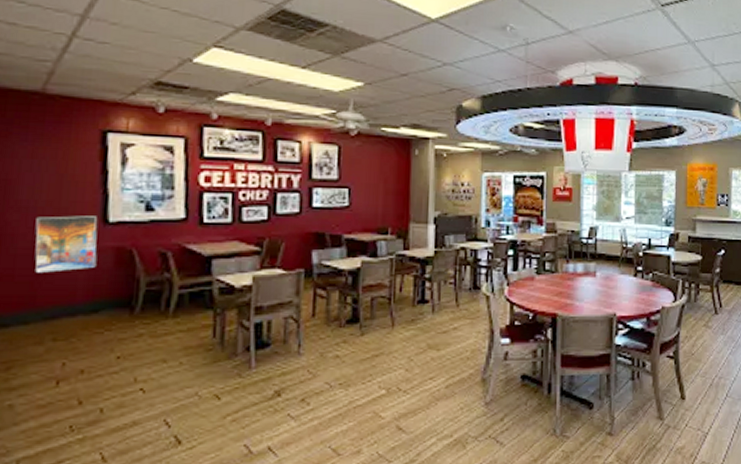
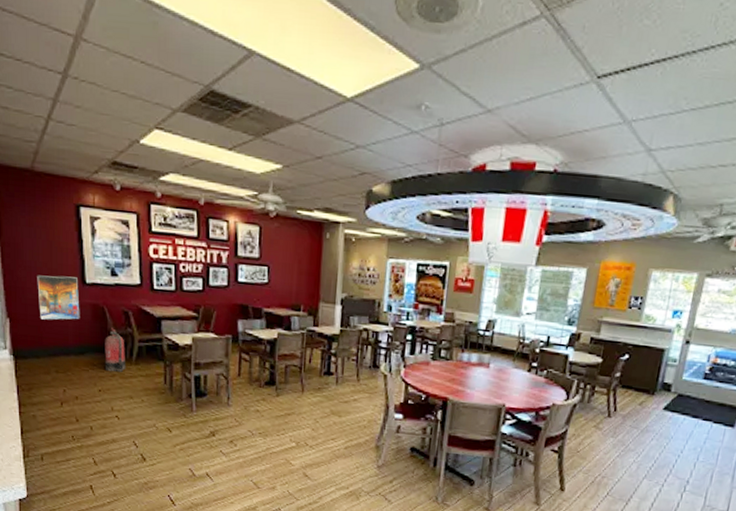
fire extinguisher: none [128,274,160,331] -> present [104,328,126,373]

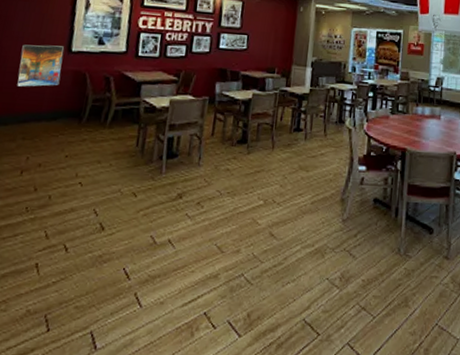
fire extinguisher: present [104,328,126,373] -> none [76,93,101,137]

